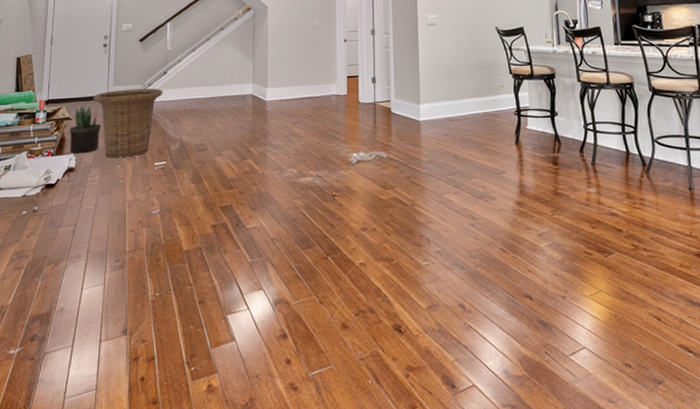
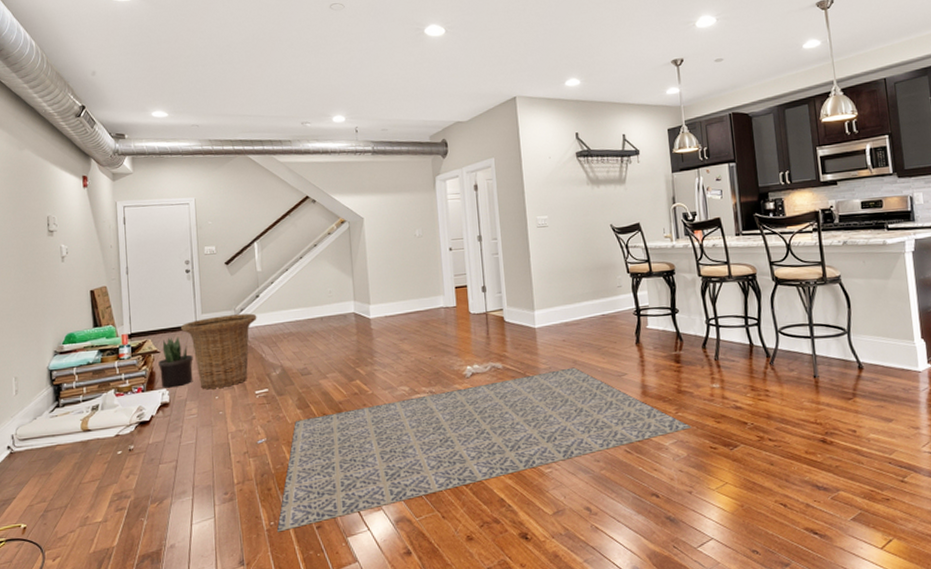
area rug: none [162,162,567,304] -> present [277,367,692,532]

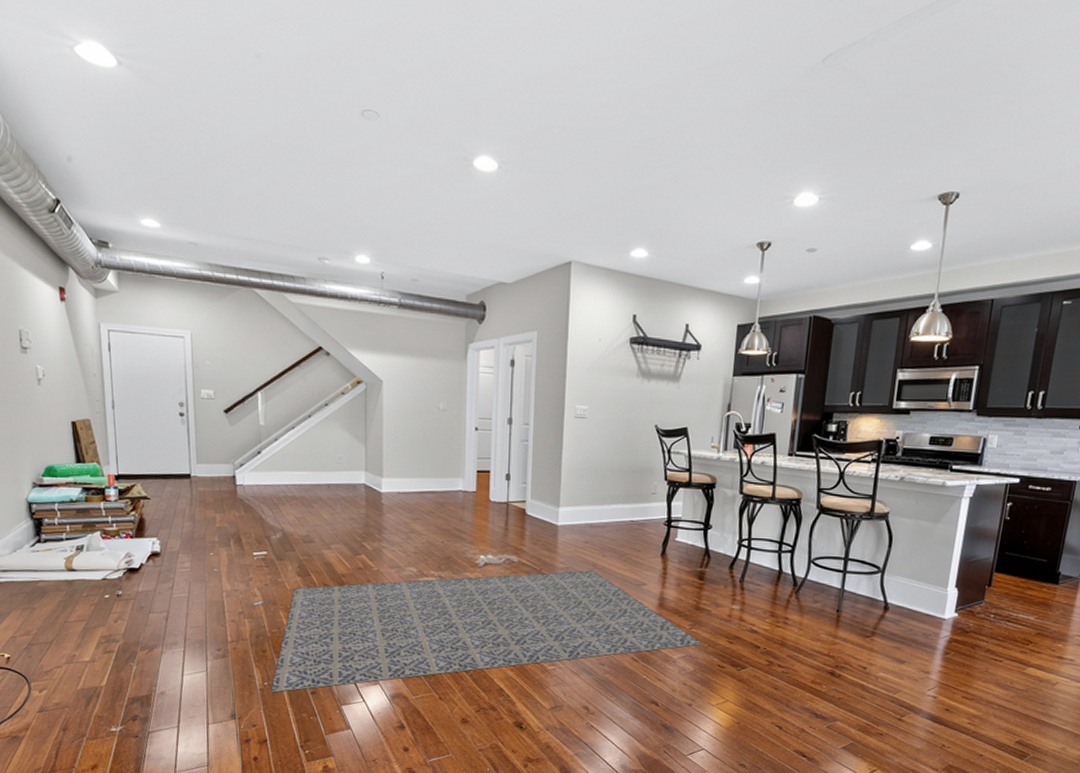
planter: present [158,336,193,388] -> none [148,484,187,538]
basket: present [181,313,257,390] -> none [174,468,258,545]

